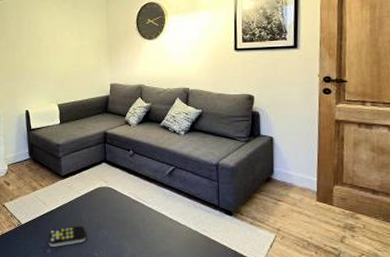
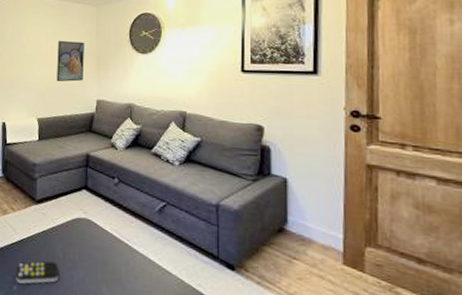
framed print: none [72,32,97,70] -> present [56,40,84,82]

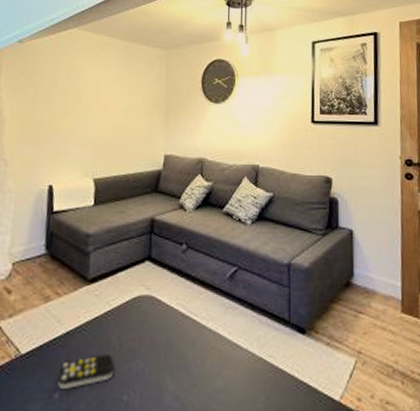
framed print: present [56,40,84,82] -> none [118,86,152,135]

